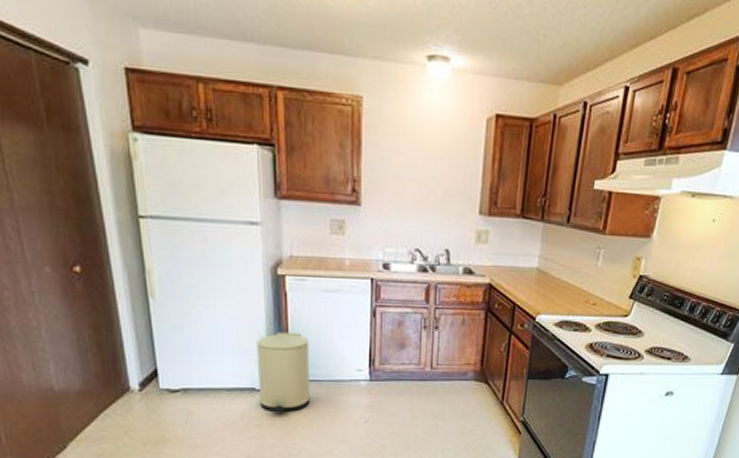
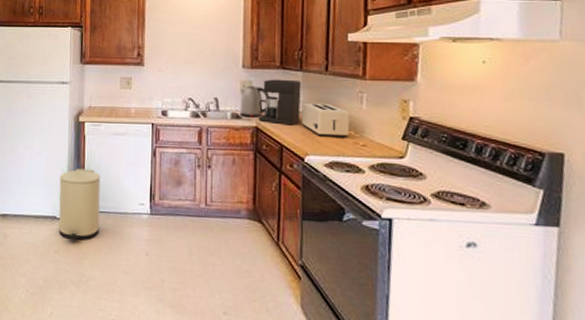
kettle: none [473,236,506,273] -> present [240,85,269,118]
coffee maker: none [492,229,541,283] -> present [258,79,301,125]
toaster: none [536,257,586,297] -> present [301,102,351,138]

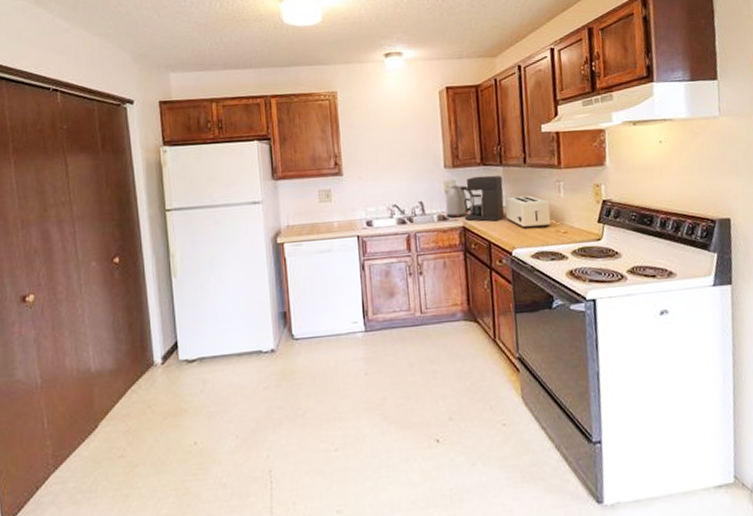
pedal bin: present [58,168,101,241] -> none [262,293,312,373]

